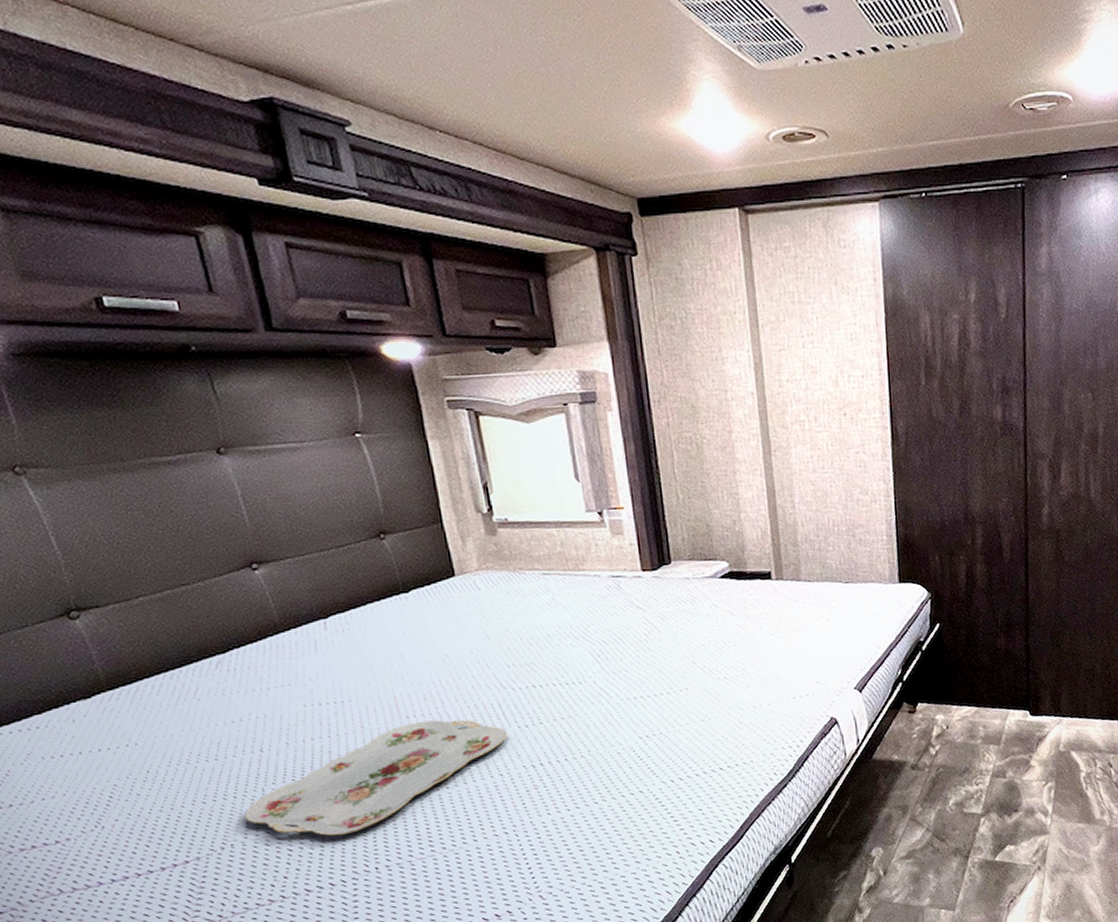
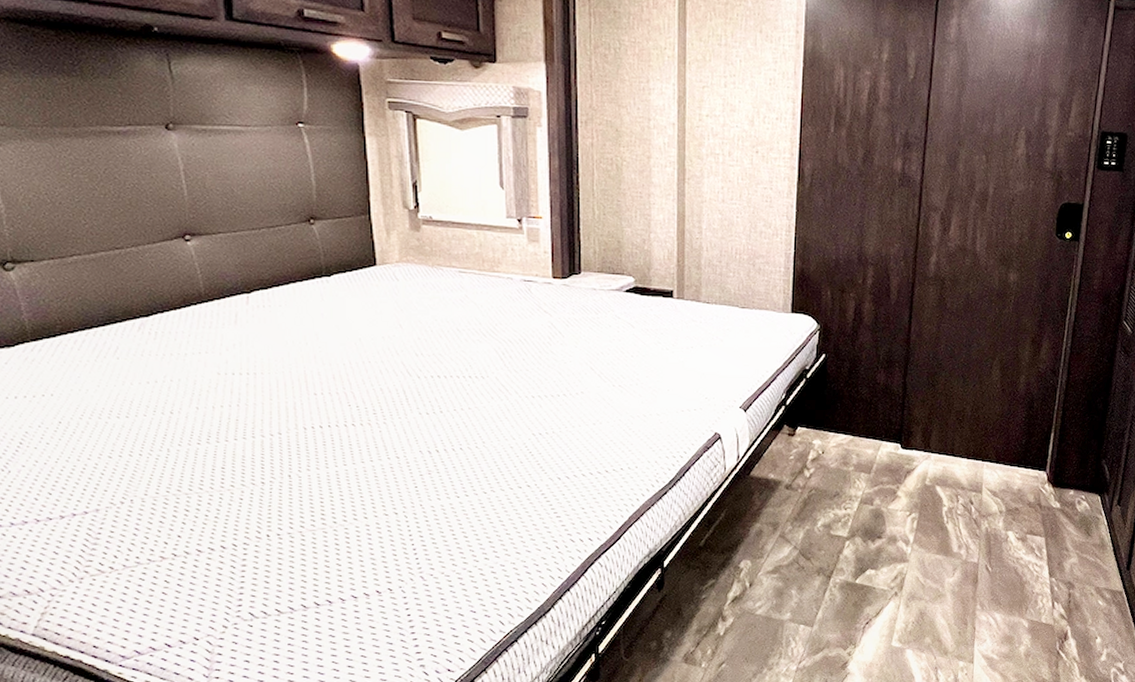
serving tray: present [244,720,507,836] -> none [147,399,407,501]

